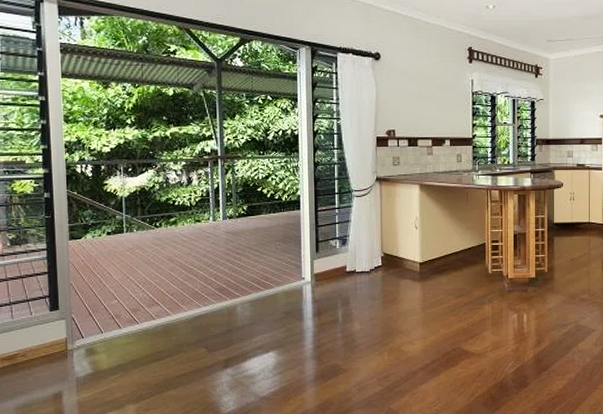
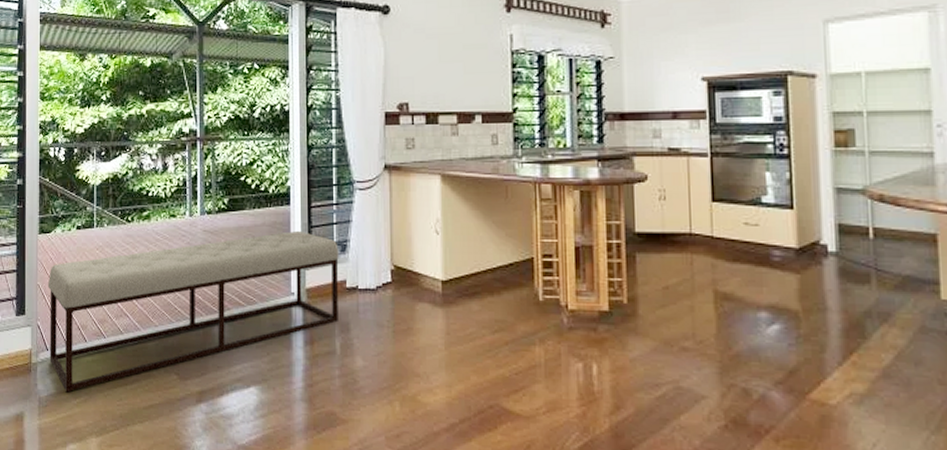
bench: none [80,230,340,371] -> present [47,231,339,393]

